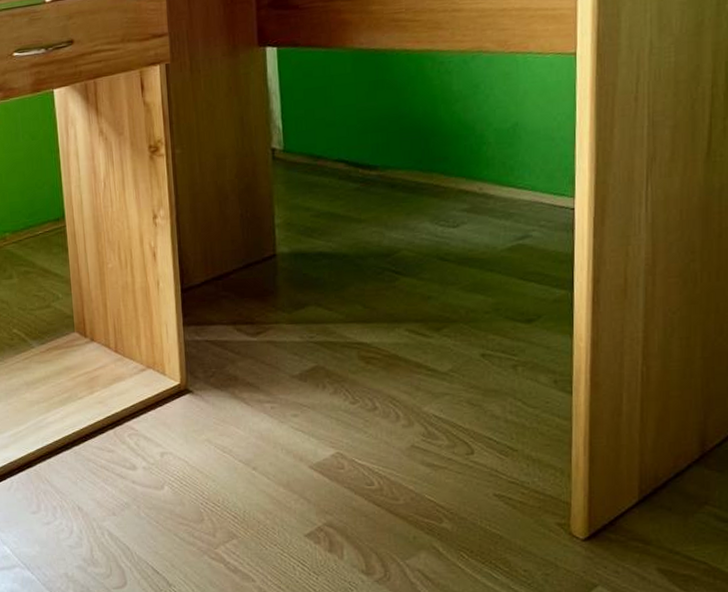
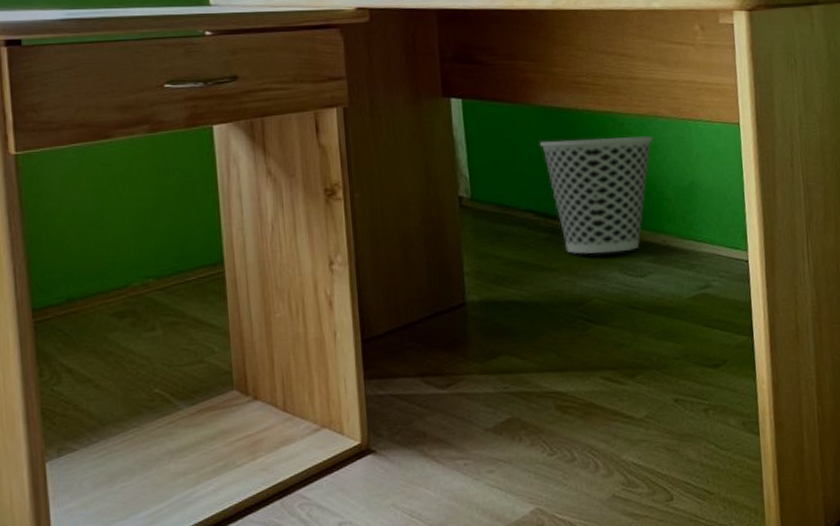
wastebasket: none [354,74,475,204] -> present [540,136,653,254]

